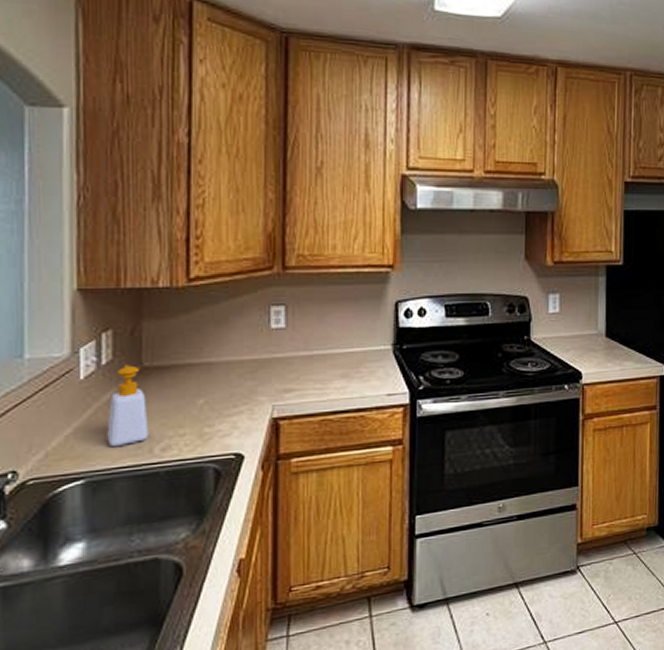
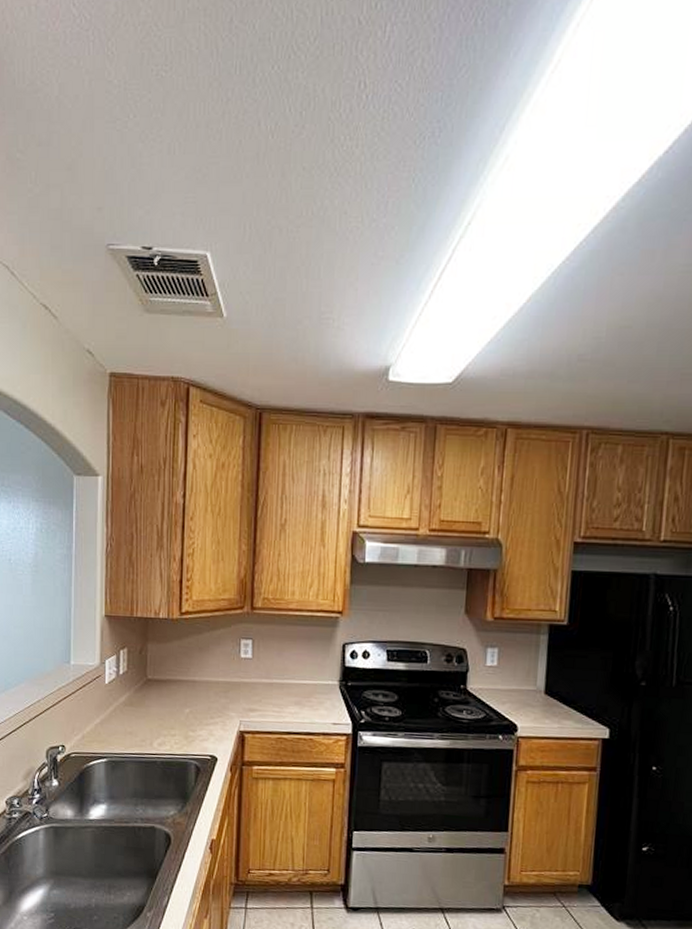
soap bottle: present [107,363,149,448] -> none [122,675,150,738]

